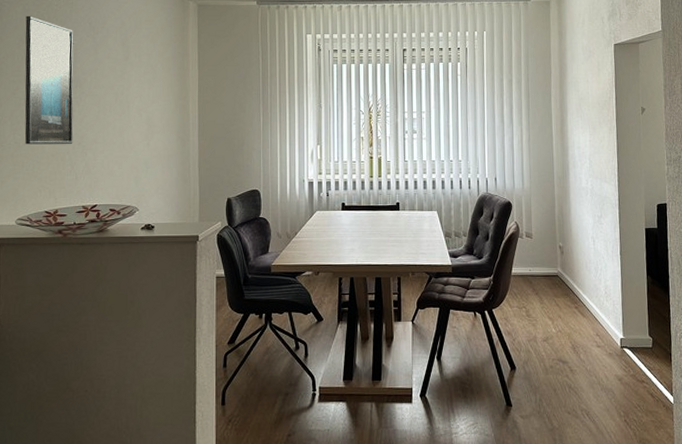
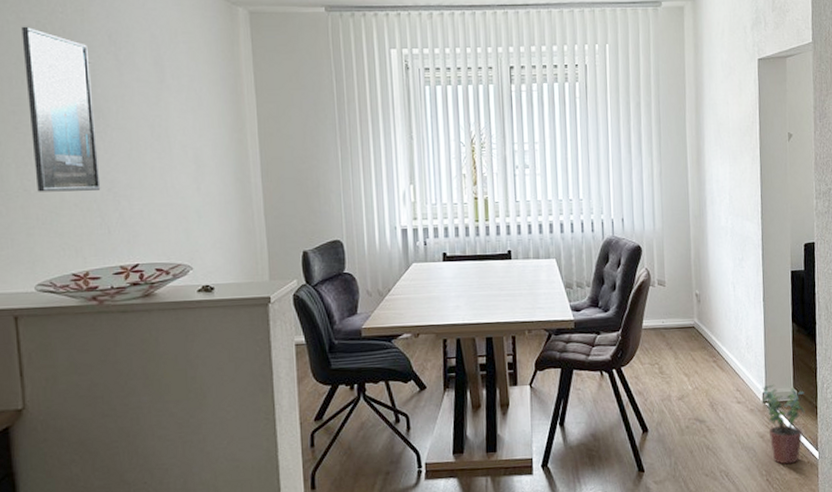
potted plant: none [619,331,660,407] -> present [761,384,805,465]

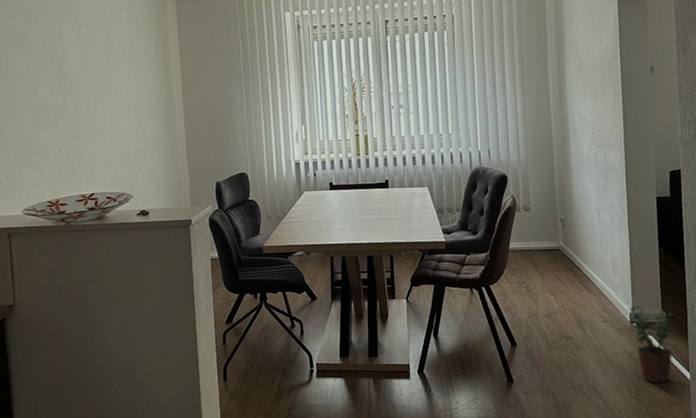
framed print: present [21,26,101,192] -> none [14,13,68,139]

